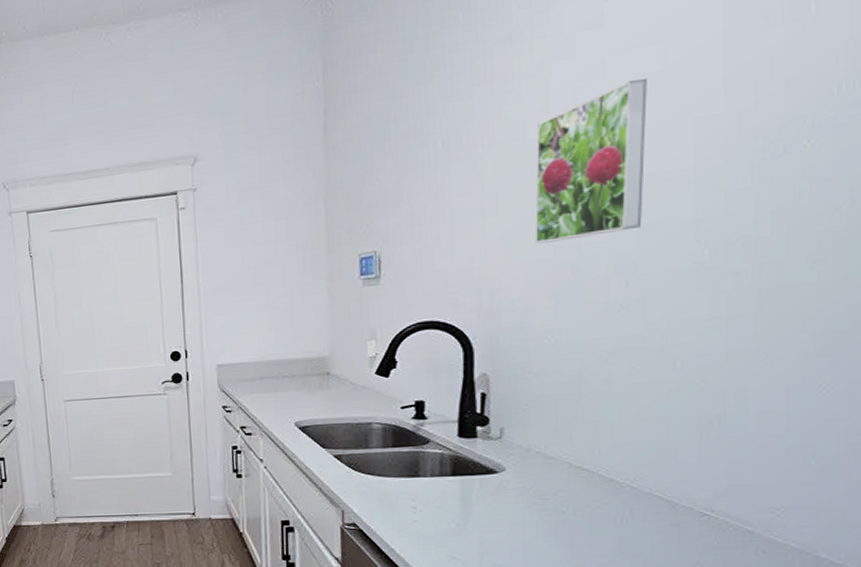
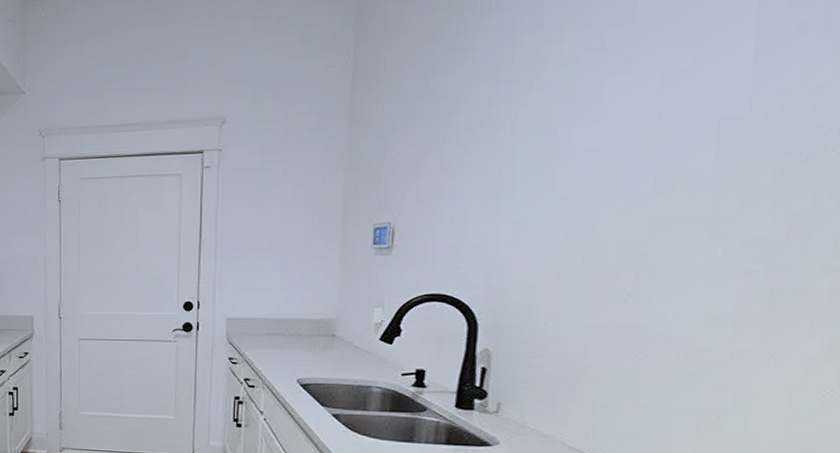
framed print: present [534,79,647,244] -> none [548,76,674,228]

